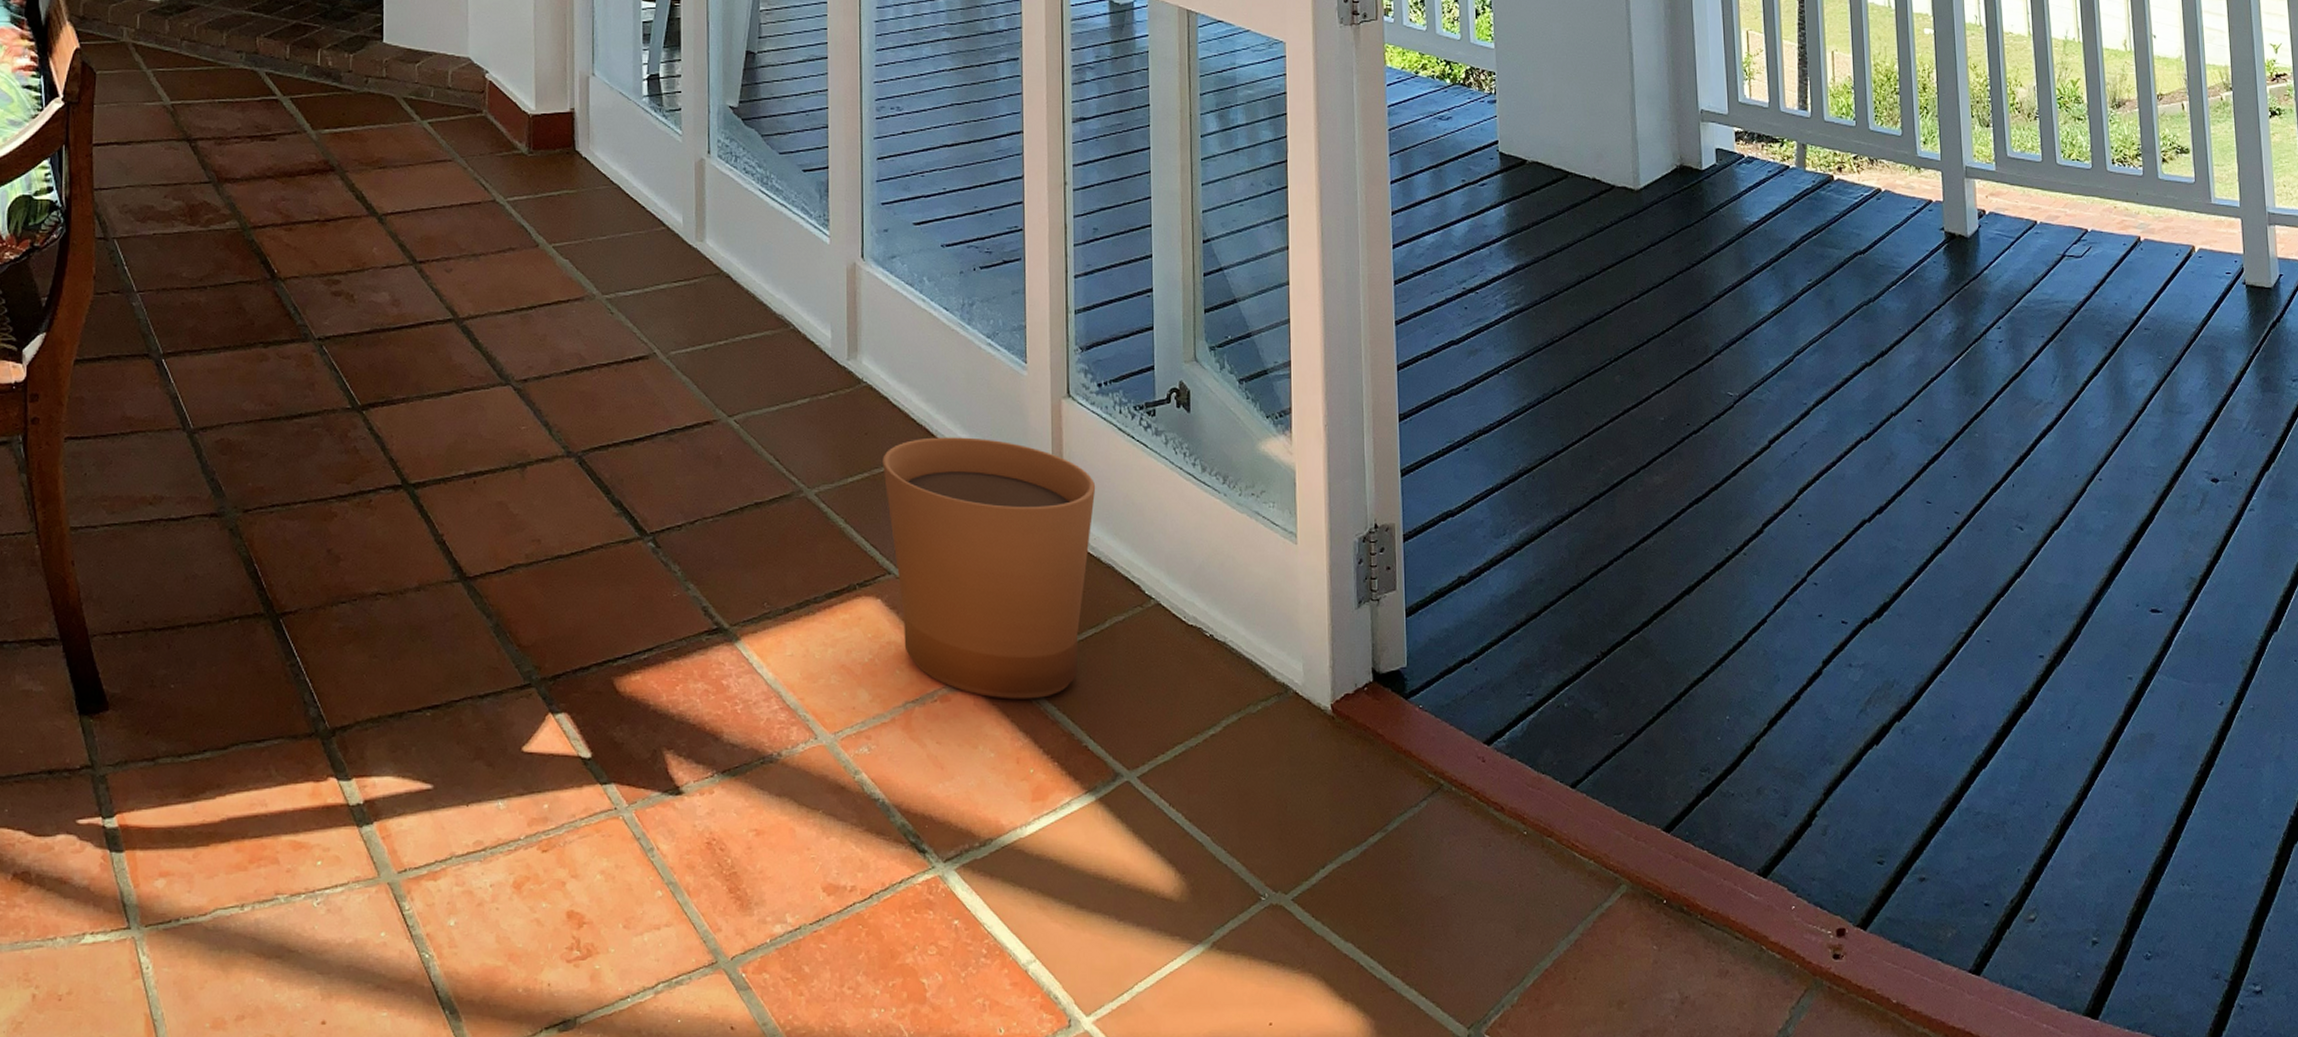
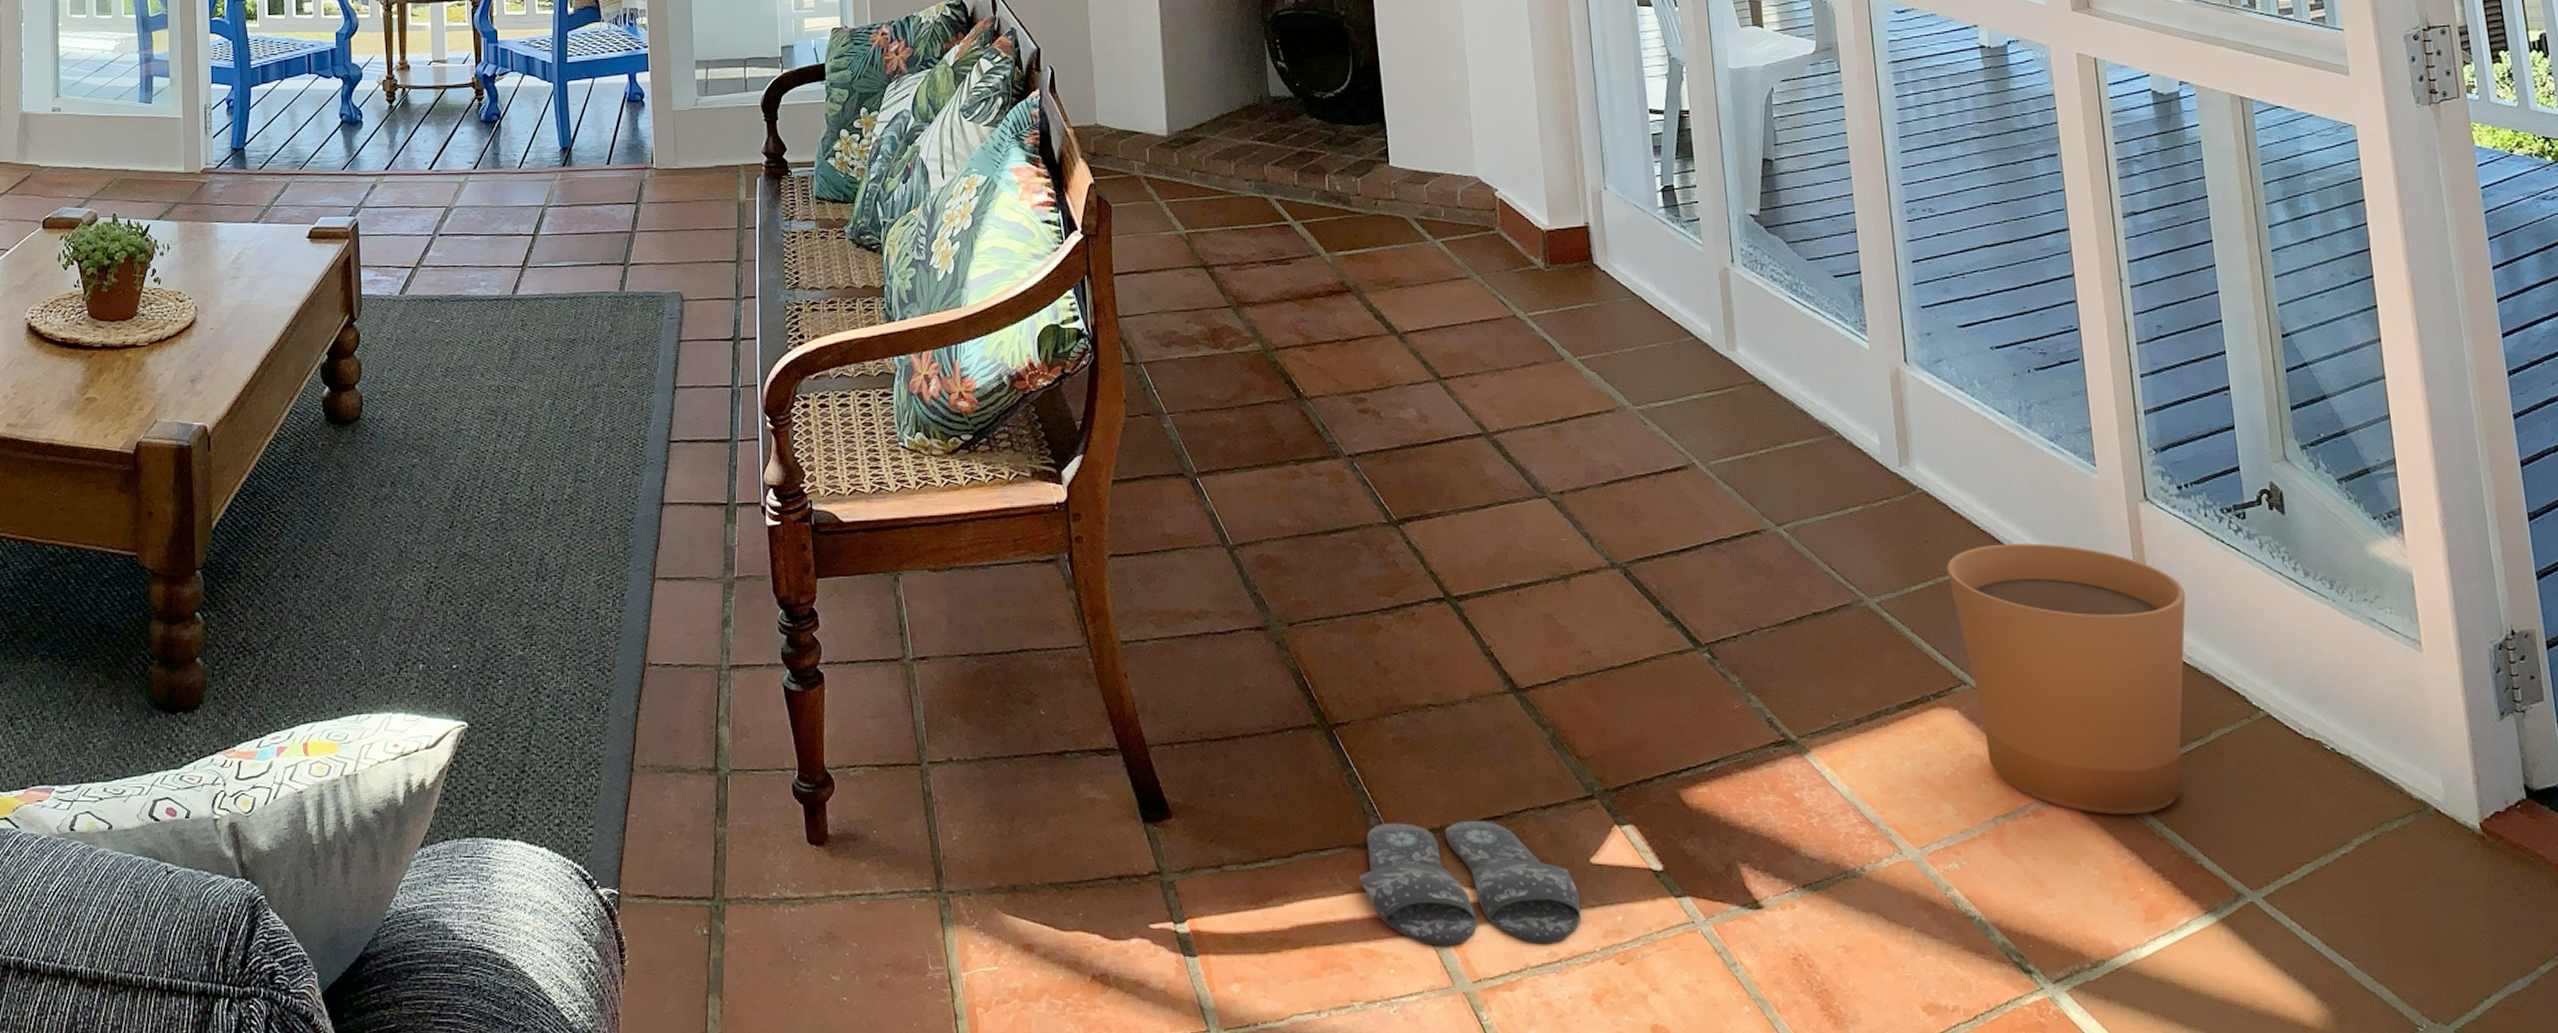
slippers: none [294,709,509,837] -> present [1359,820,1582,946]

